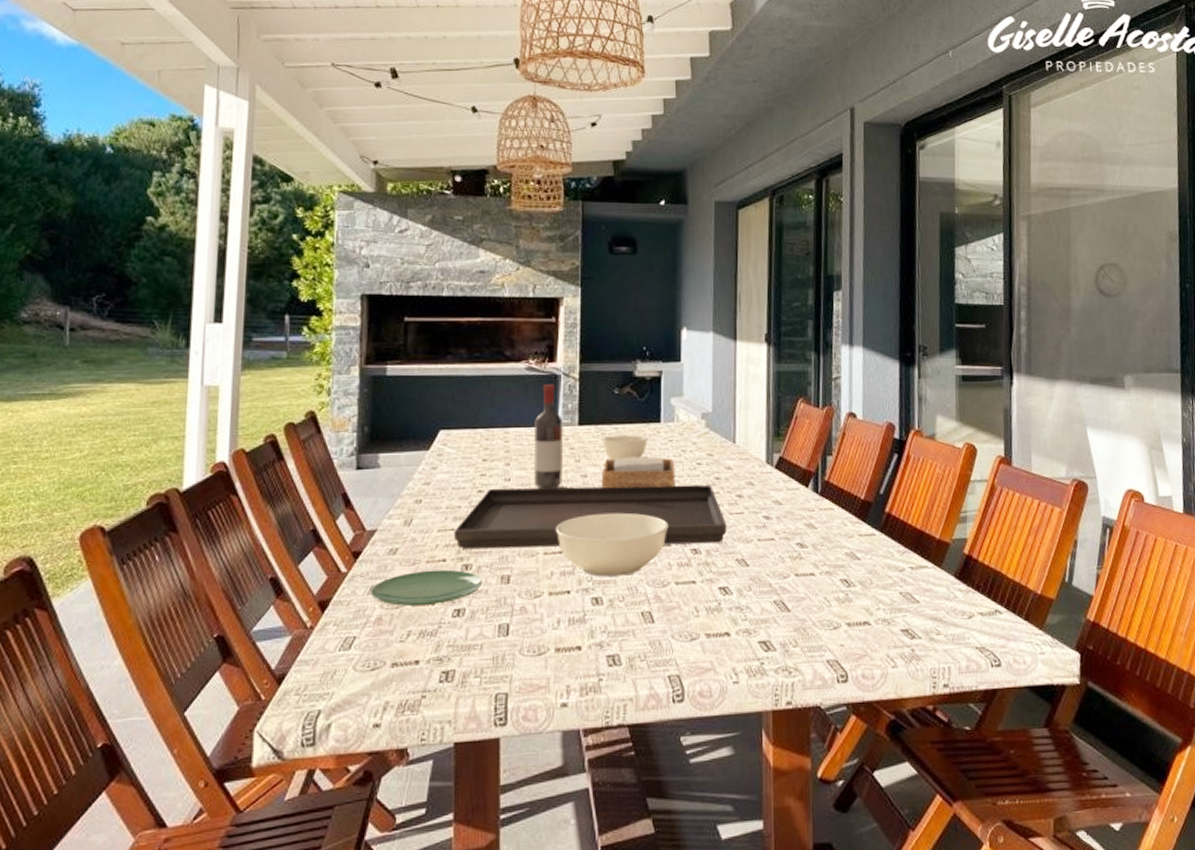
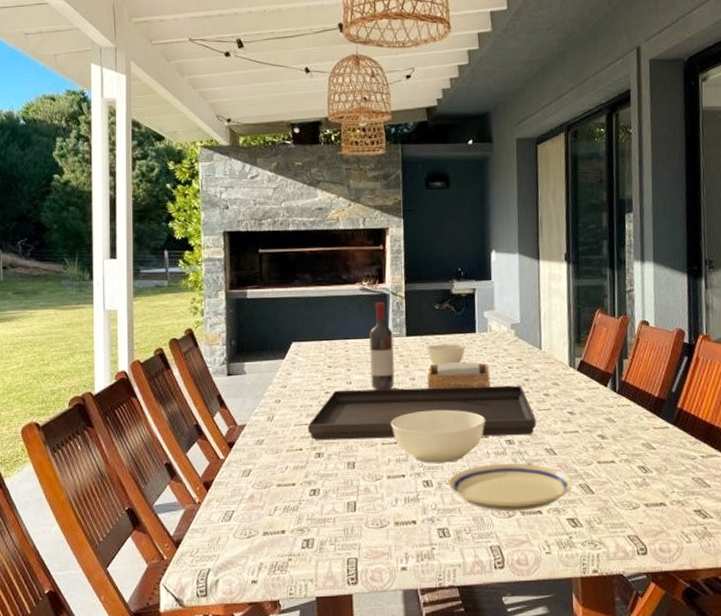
plate: present [371,569,483,607] -> none [244,457,333,487]
plate: none [622,576,766,633] -> present [449,463,573,511]

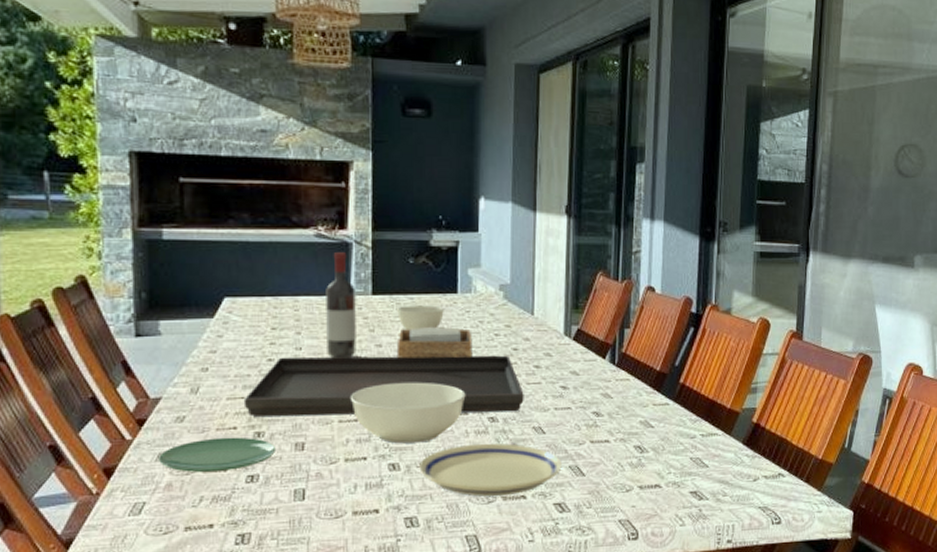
plate: none [244,457,333,487] -> present [159,437,277,473]

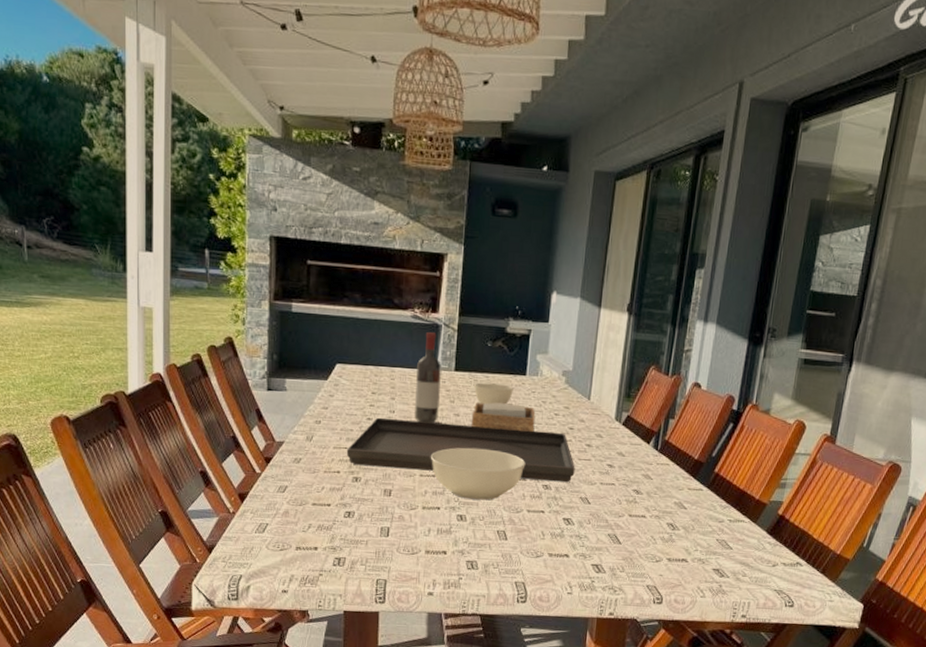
plate: present [159,437,277,473] -> none [280,478,370,506]
plate: present [419,443,562,496] -> none [482,506,602,553]

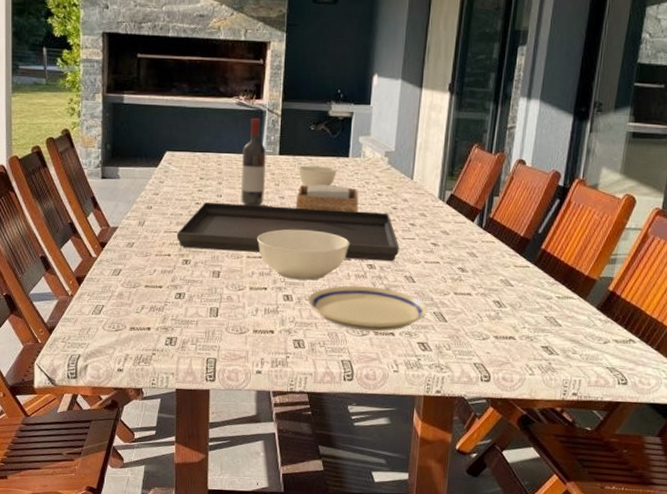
plate: none [482,506,602,553] -> present [308,285,428,331]

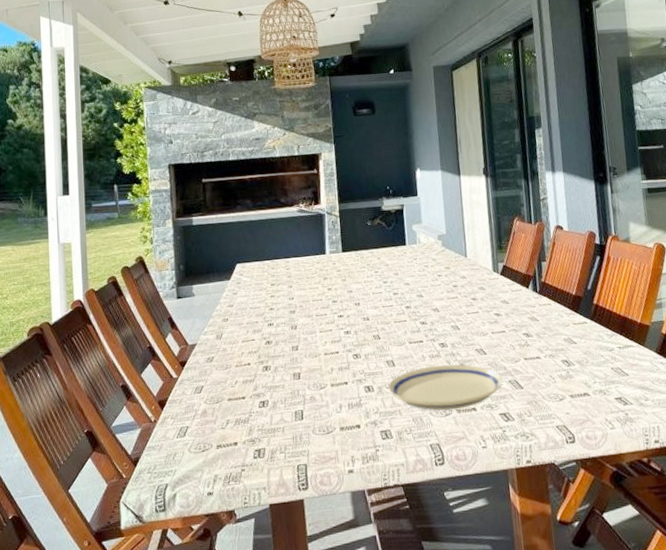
serving tray: present [176,202,399,262] -> none [254,291,466,354]
wine bottle: present [241,118,266,206] -> none [308,222,334,305]
bowl: present [256,229,350,280] -> none [331,318,420,370]
napkin holder: present [295,185,359,212] -> none [363,273,422,300]
soup bowl: present [298,165,337,187] -> none [361,256,397,278]

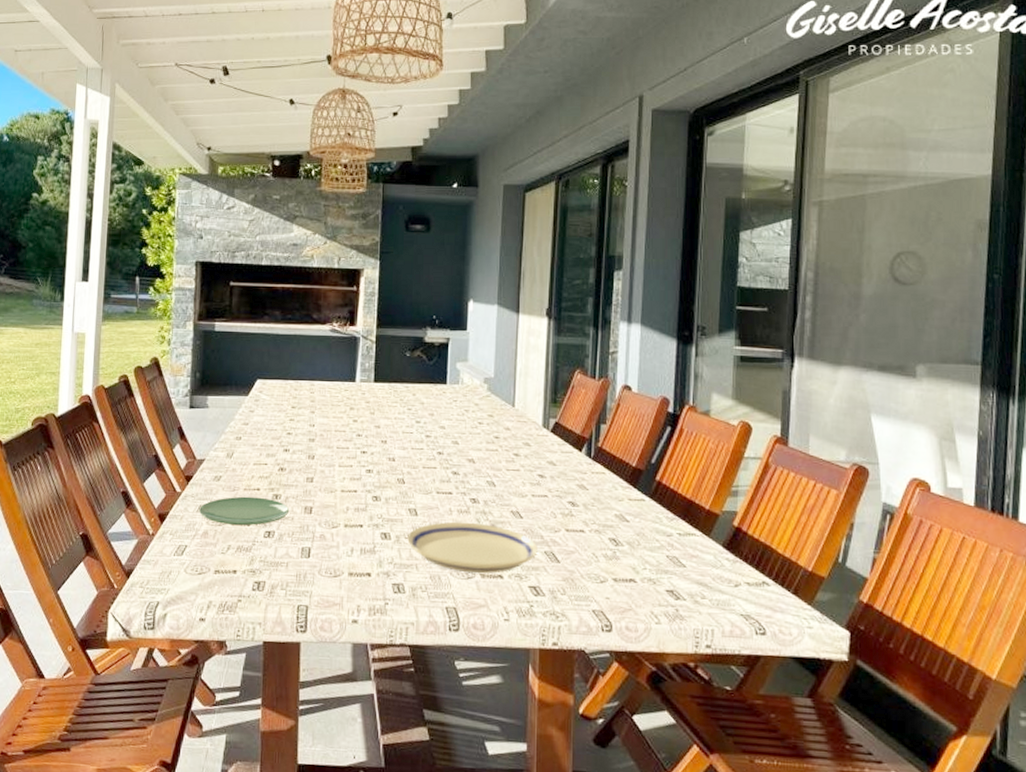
plate: none [196,371,280,401] -> present [199,496,290,526]

